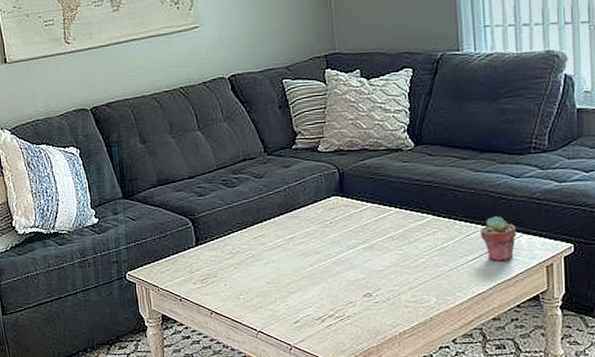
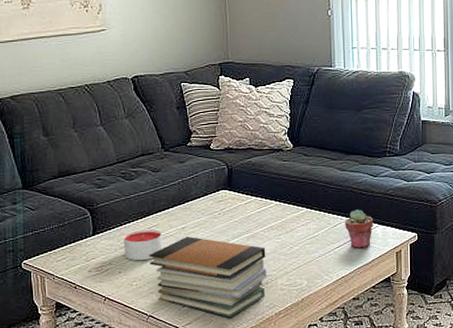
candle: none [227,240,271,274] -> present [123,230,163,261]
book stack: none [255,247,388,336] -> present [149,236,267,318]

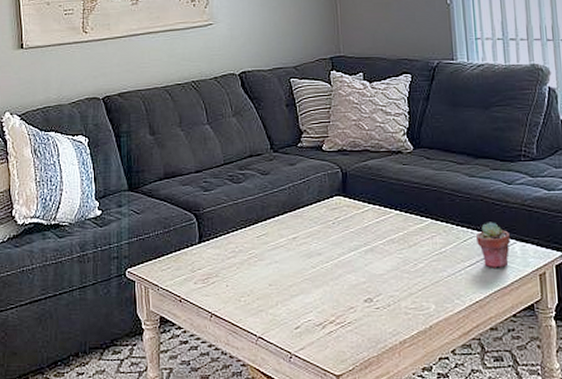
candle: present [123,230,163,261] -> none [230,239,273,274]
book stack: present [149,236,267,318] -> none [258,247,388,344]

